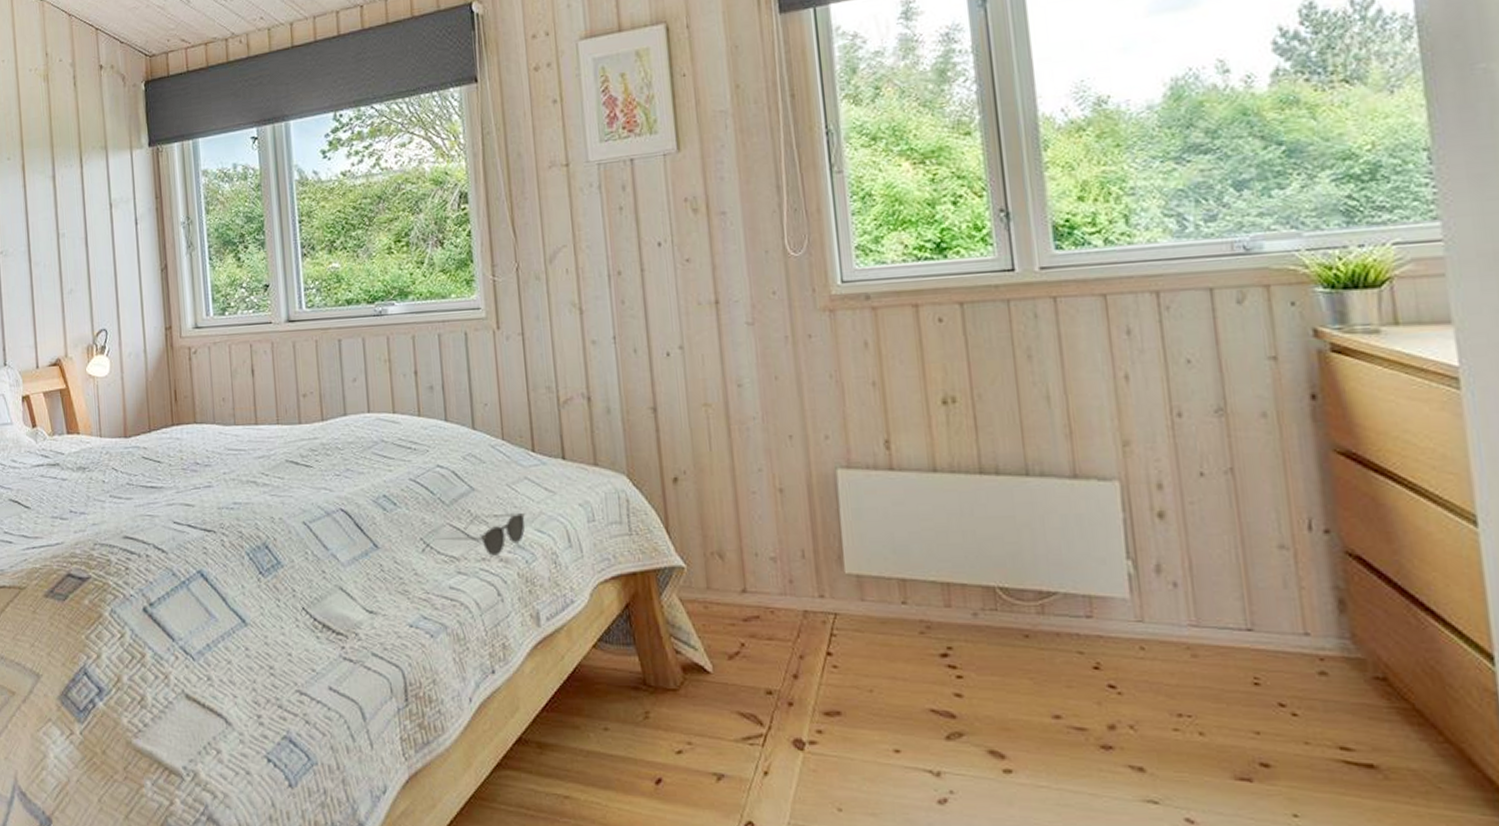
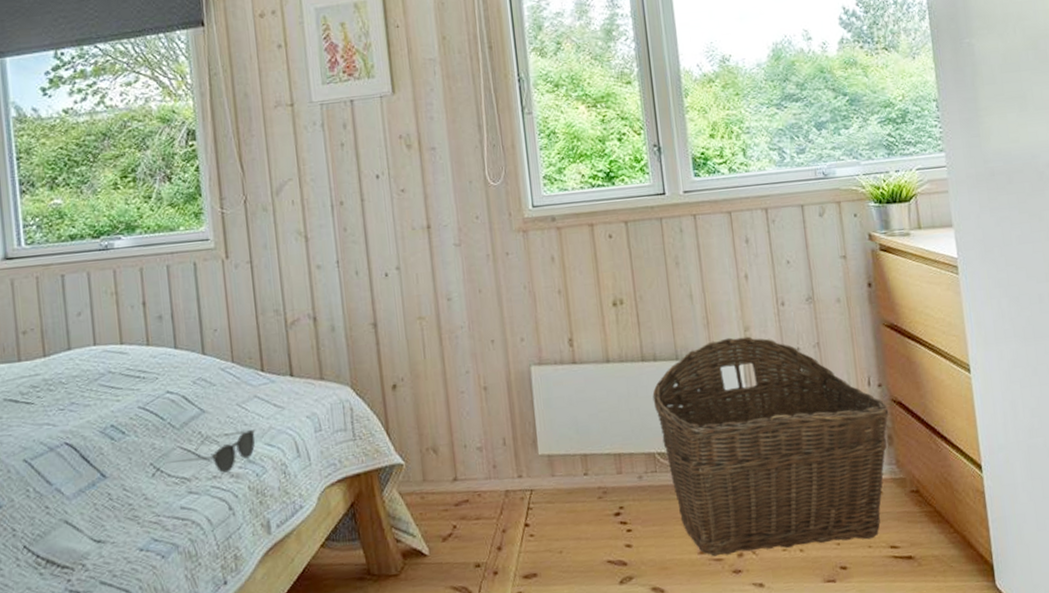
wicker basket: none [993,453,1341,733] -> present [652,336,889,557]

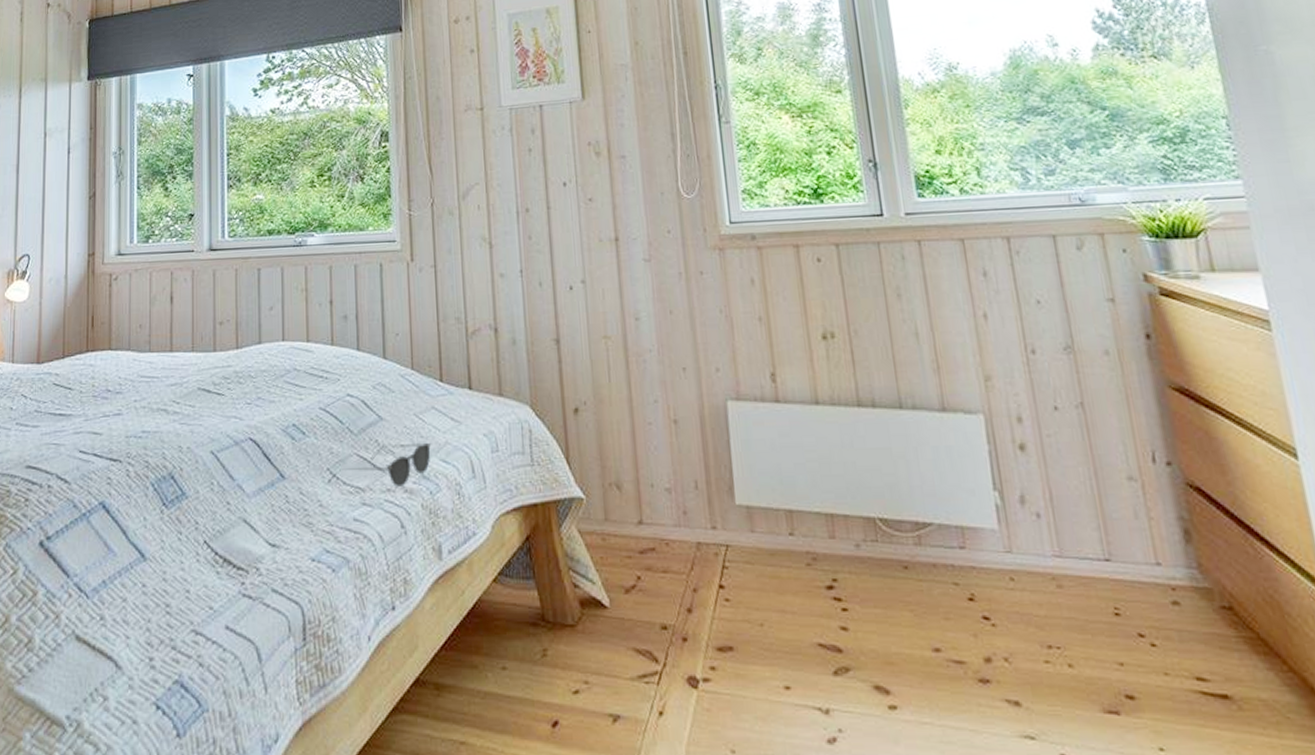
wicker basket: present [652,336,889,557] -> none [871,387,1184,664]

